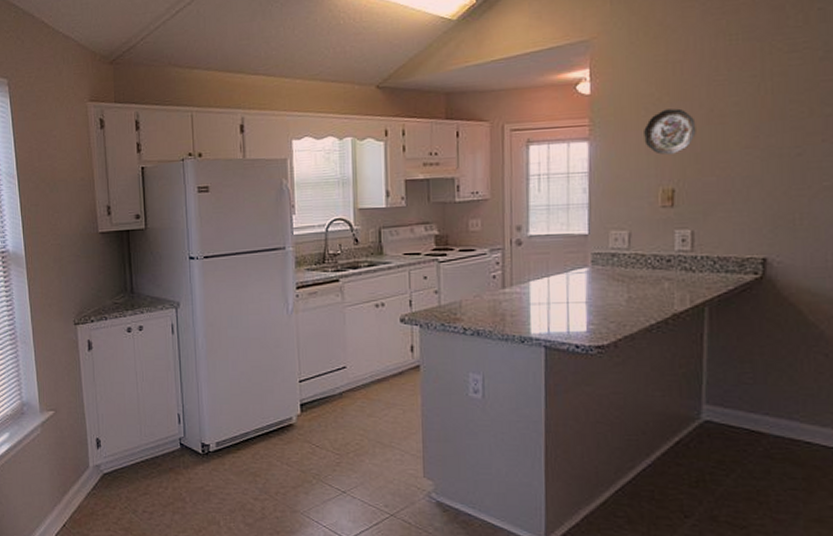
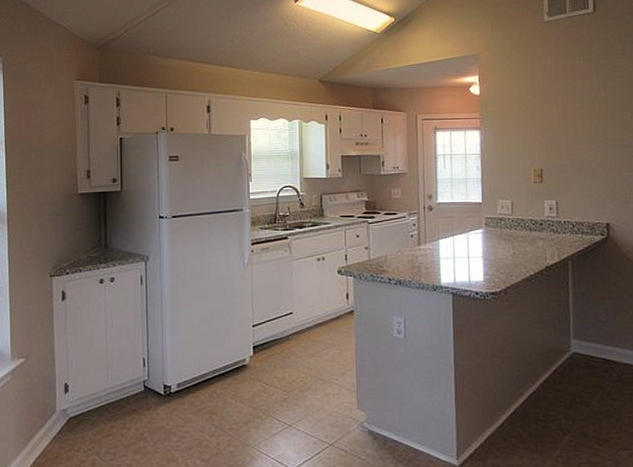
decorative plate: present [644,108,696,155] -> none [519,108,556,142]

